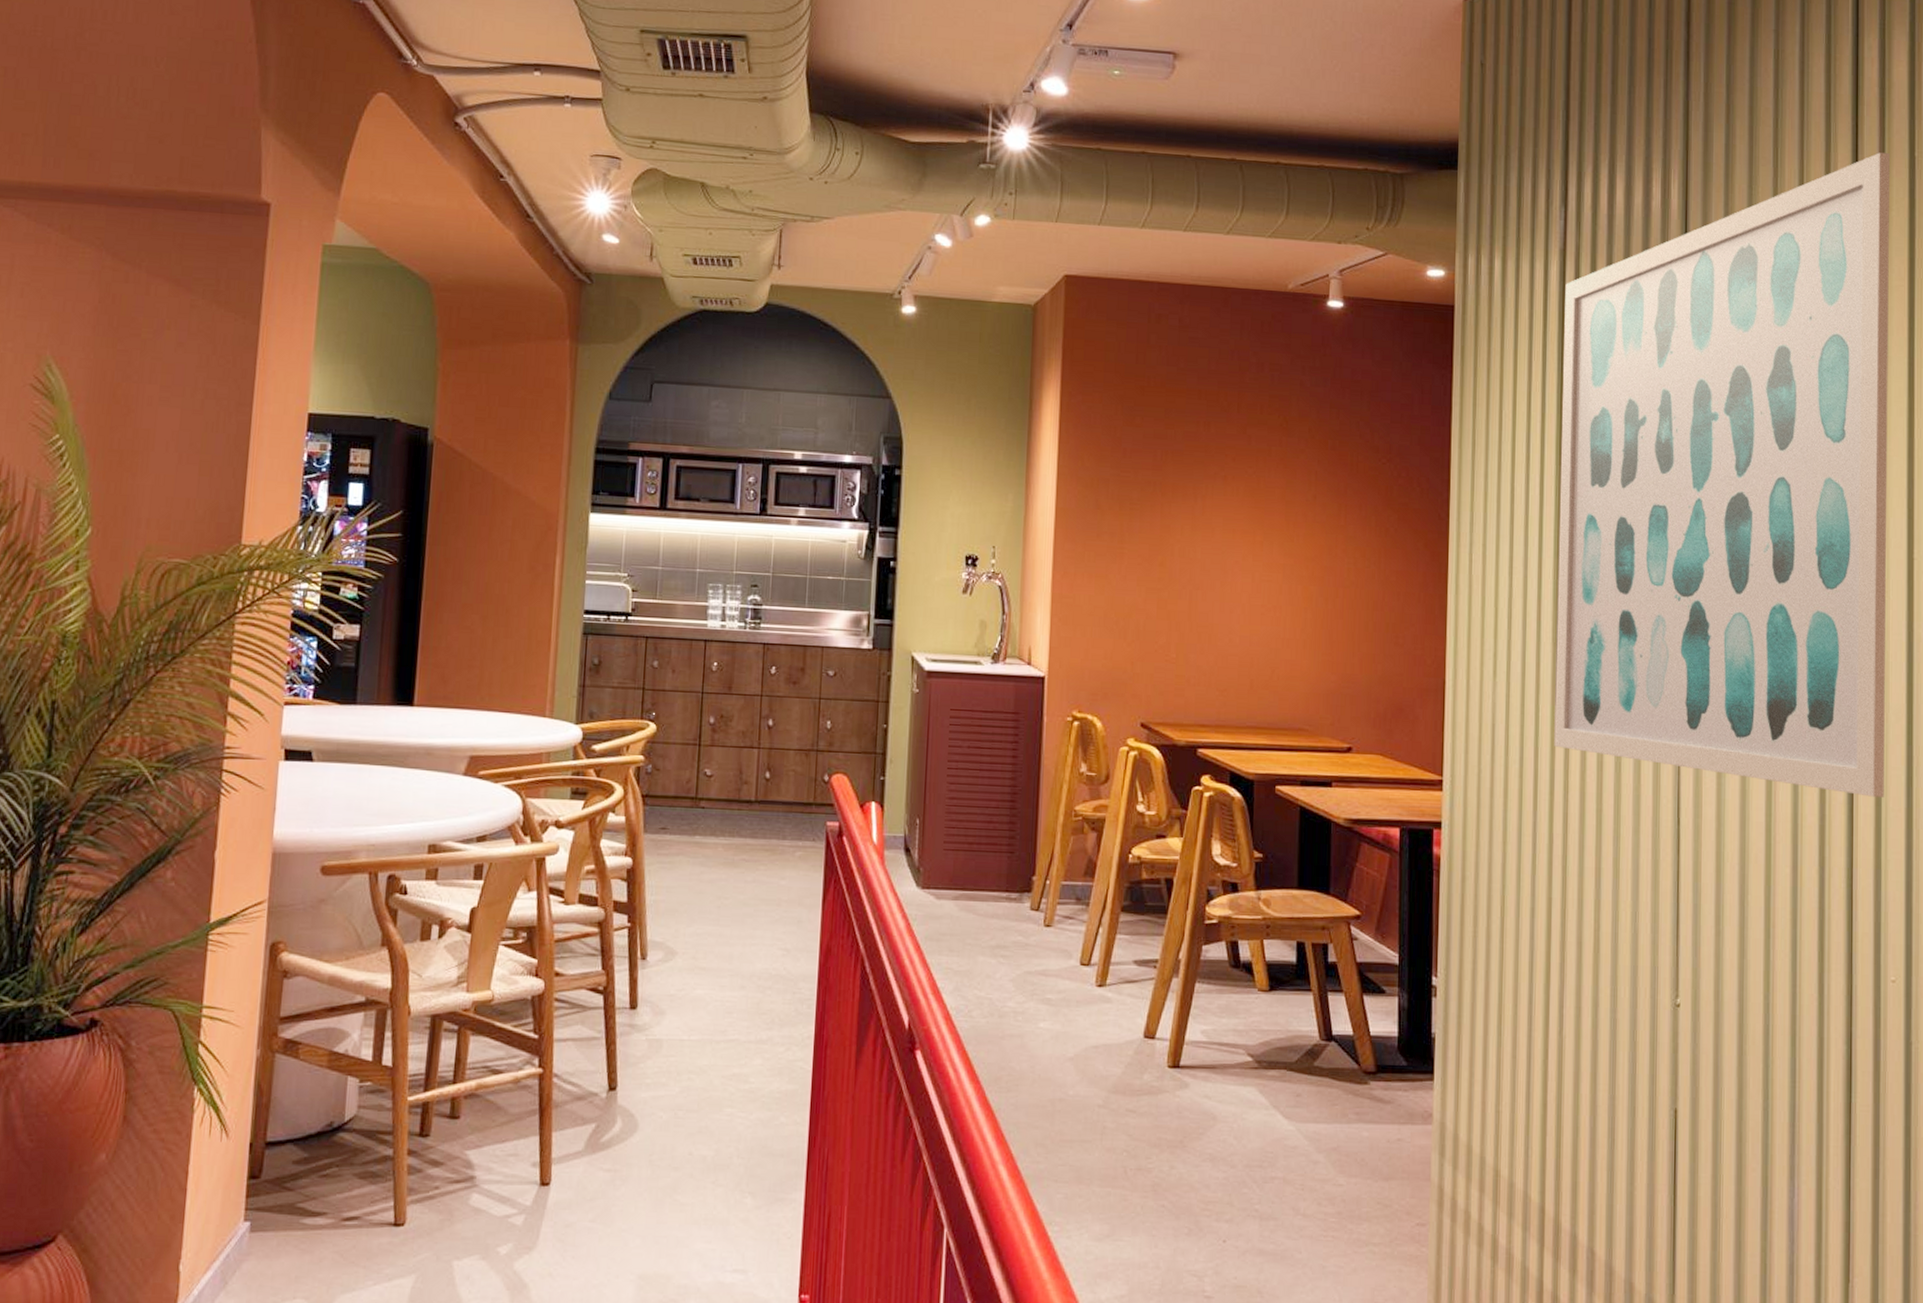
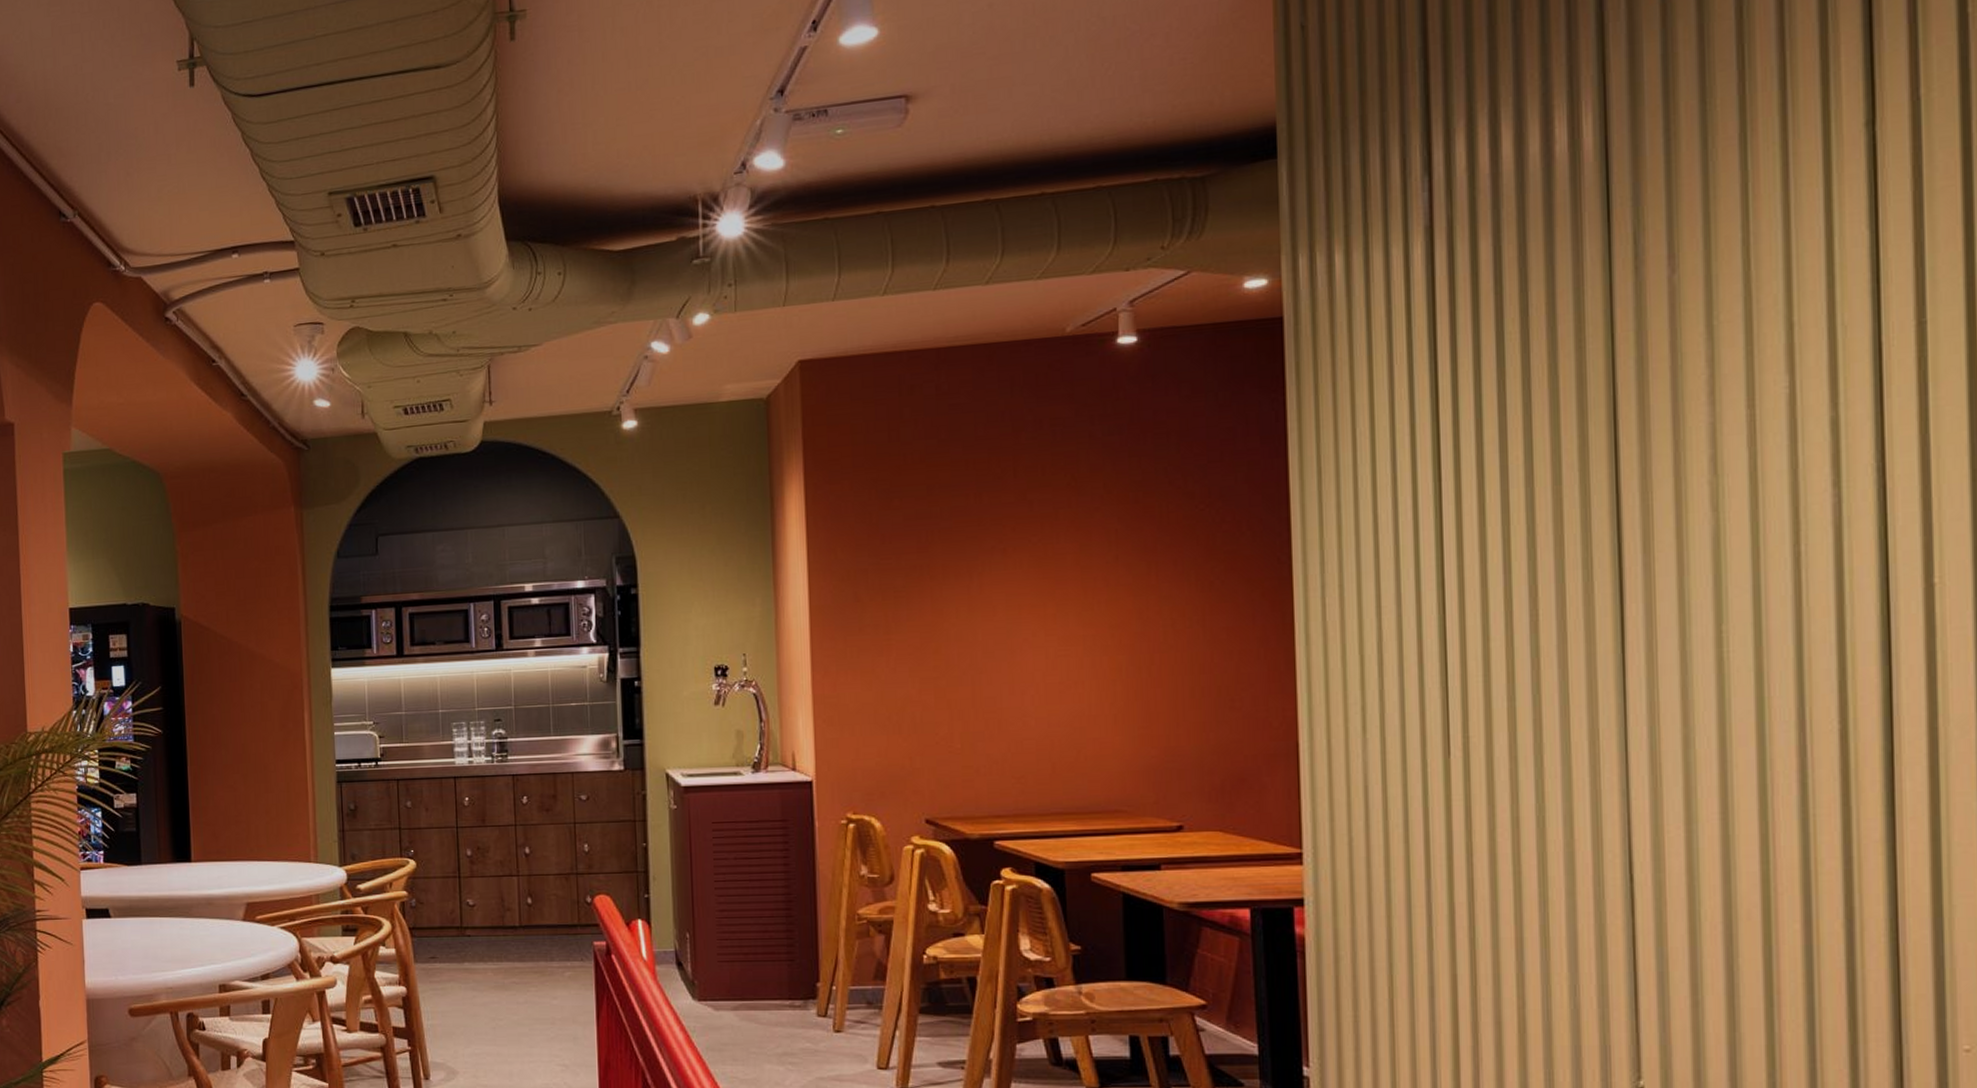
wall art: present [1554,152,1890,797] -> none [1435,17,1945,831]

